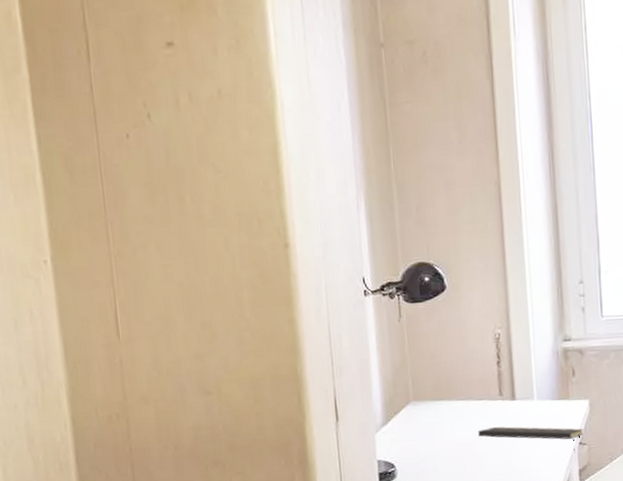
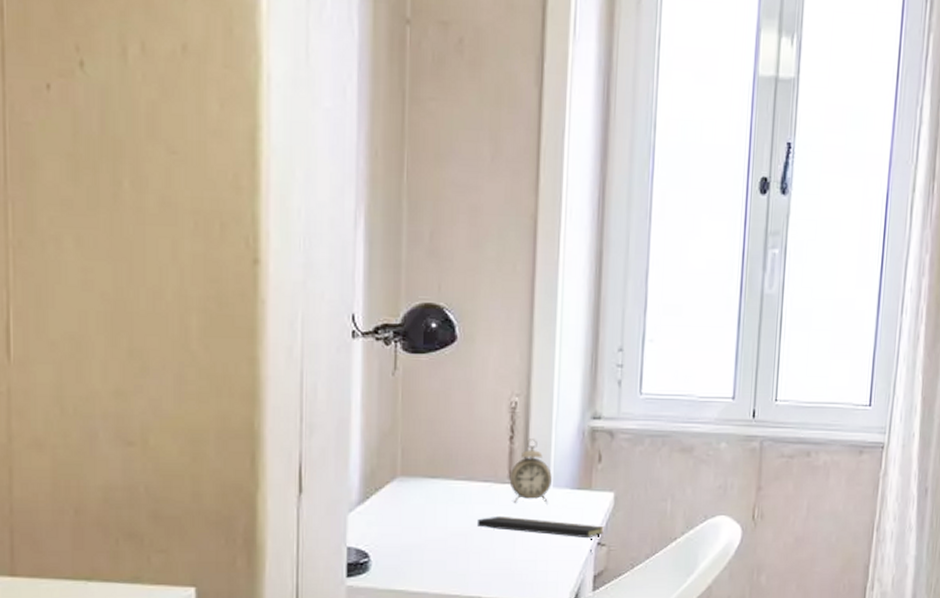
alarm clock: none [500,362,535,415] -> present [509,439,552,503]

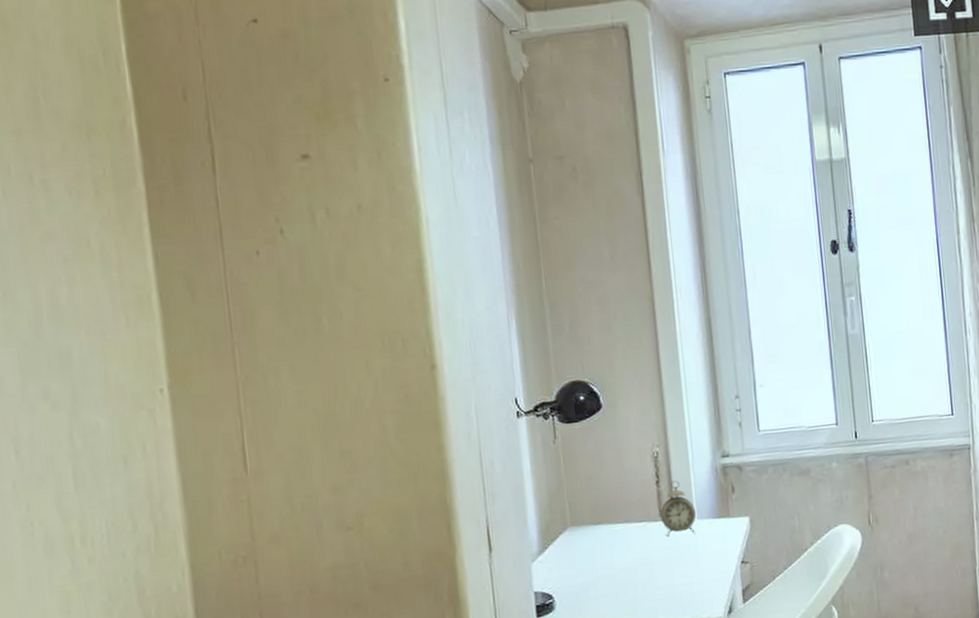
notepad: present [476,515,604,552] -> none [638,546,745,570]

